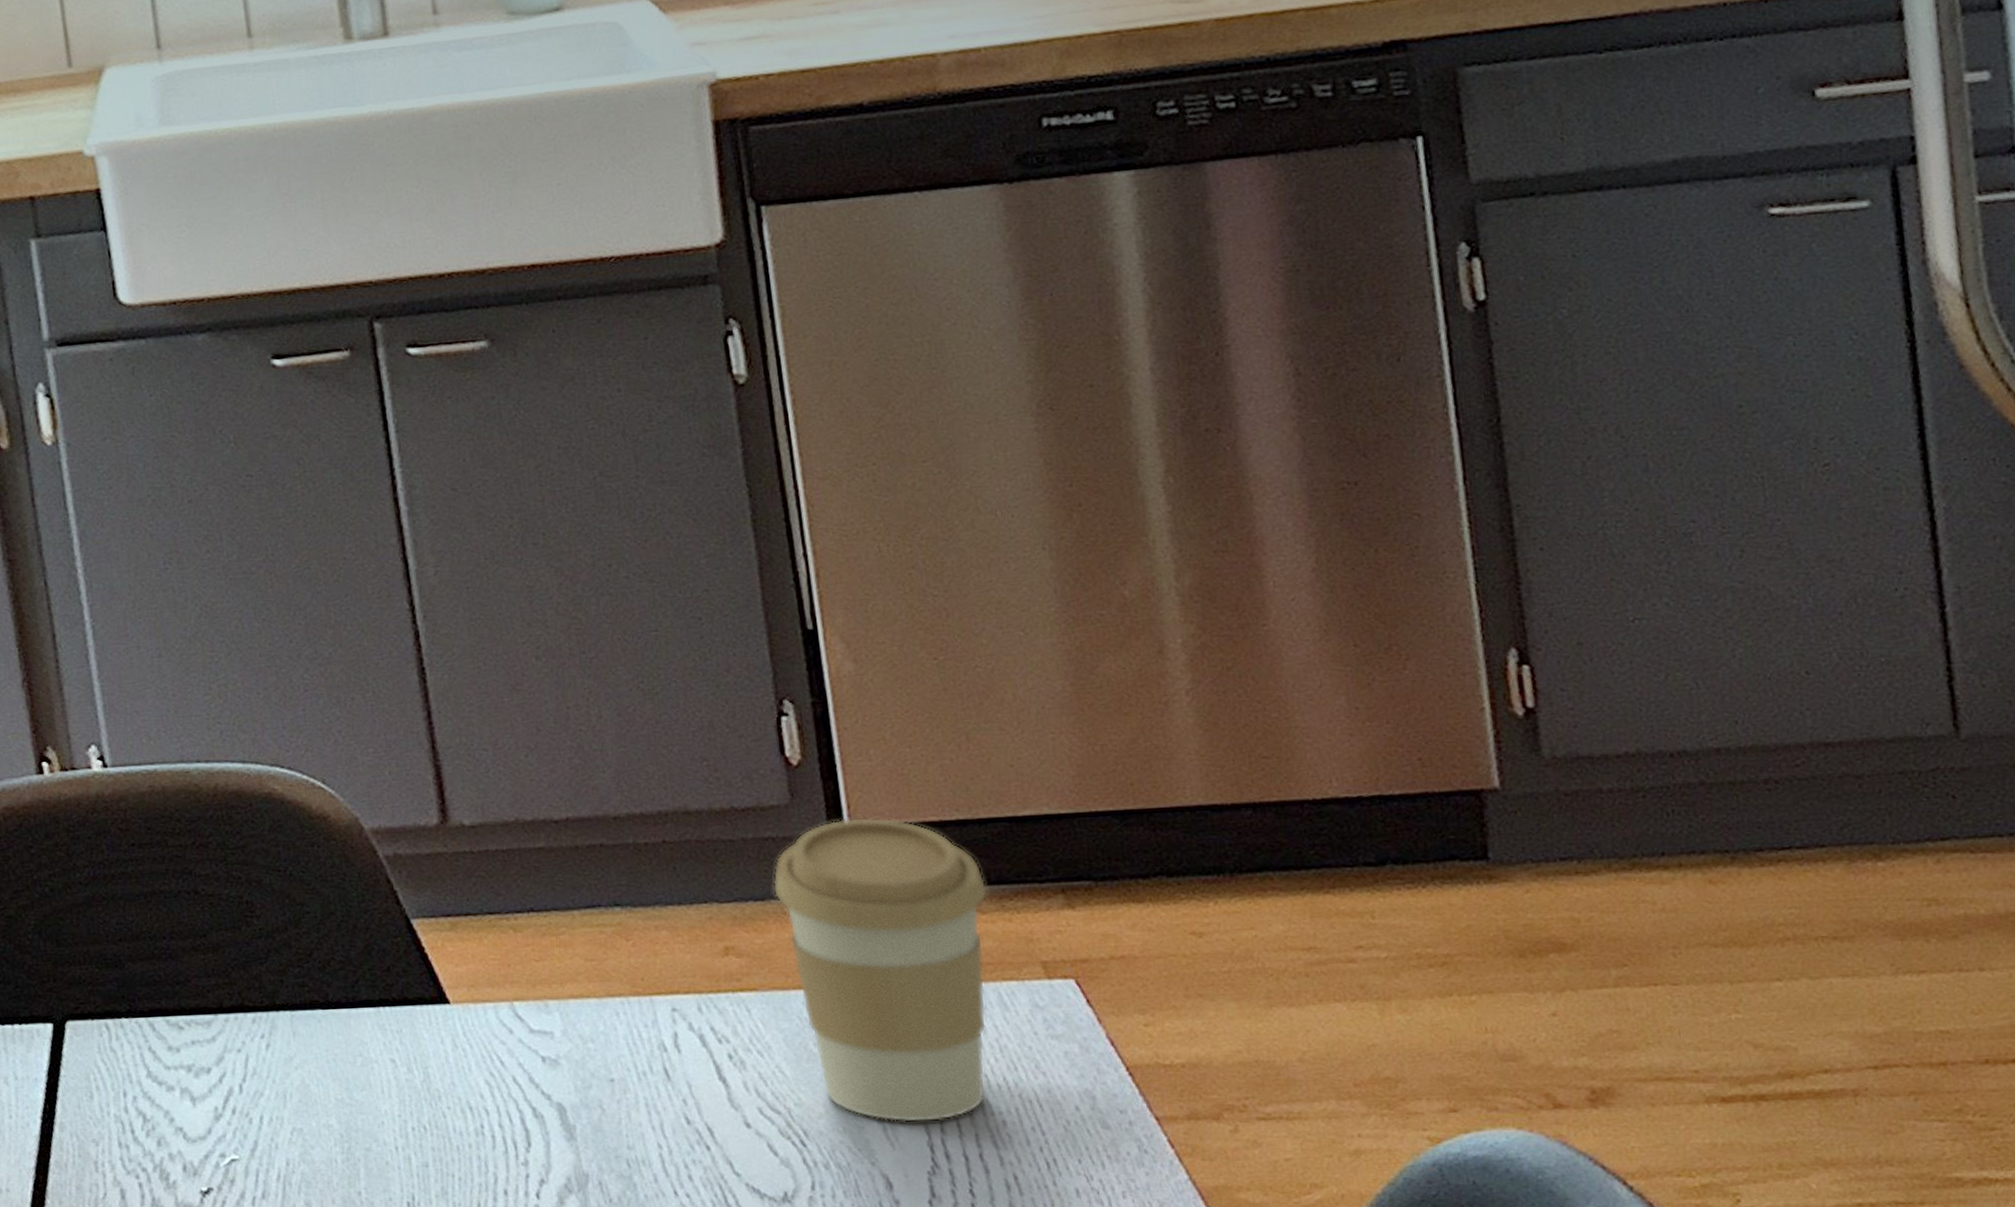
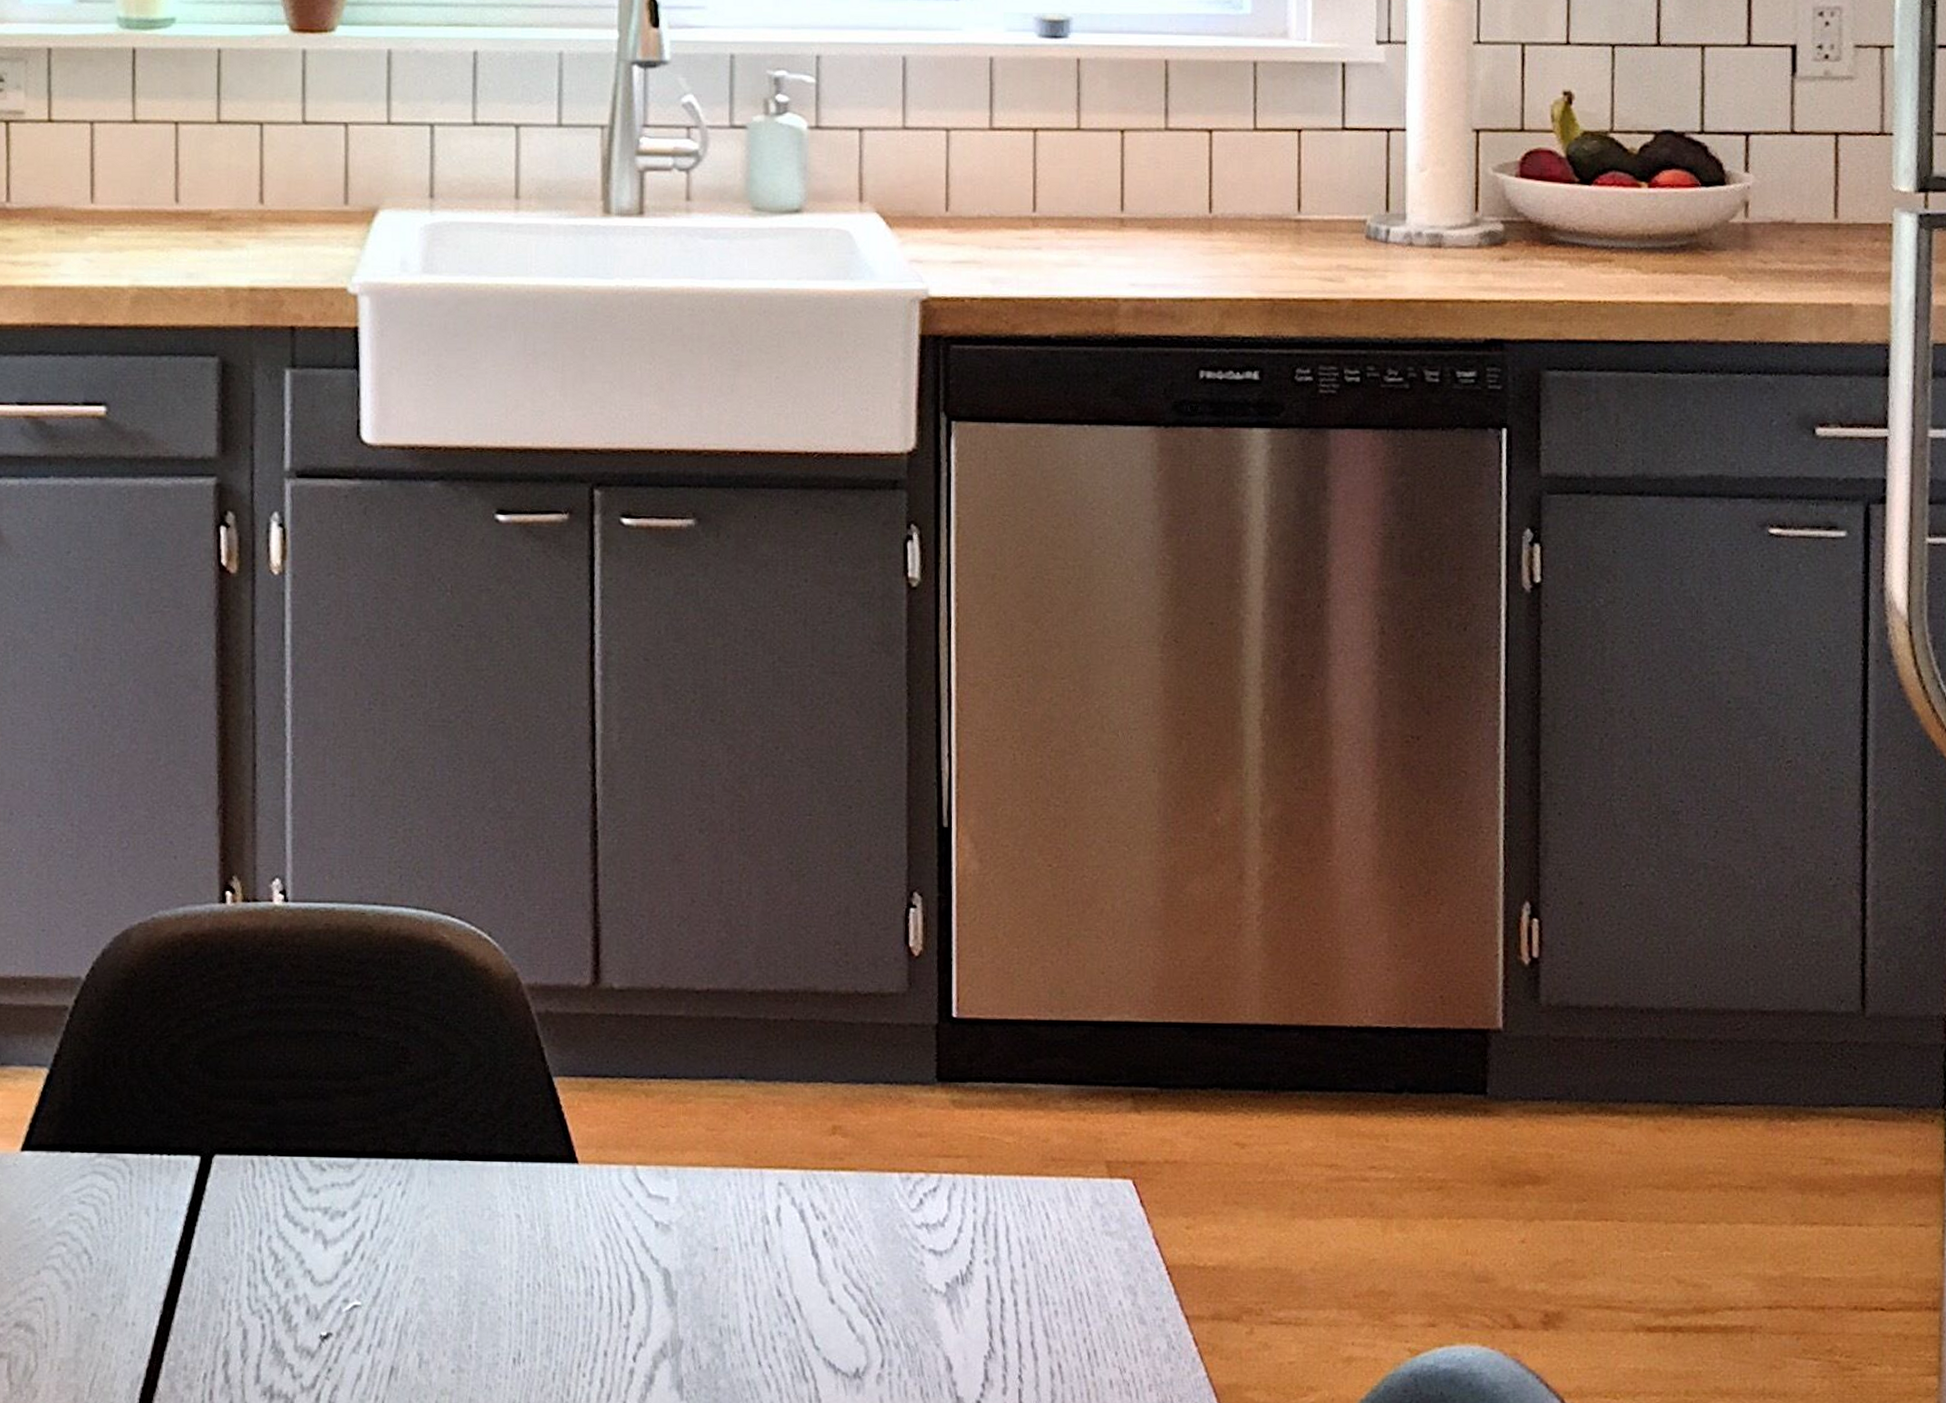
coffee cup: present [772,817,988,1123] -> none [882,1010,1068,1308]

